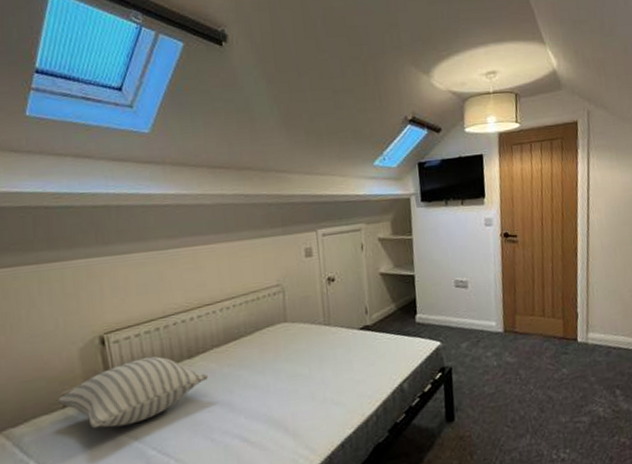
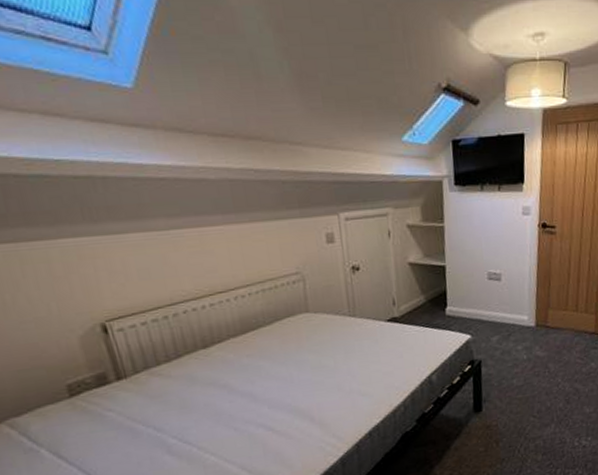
pillow: present [58,356,209,429] -> none [63,345,227,418]

